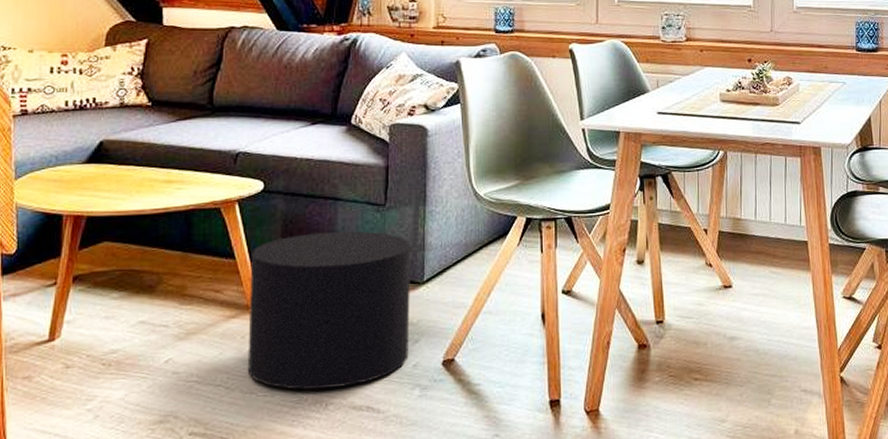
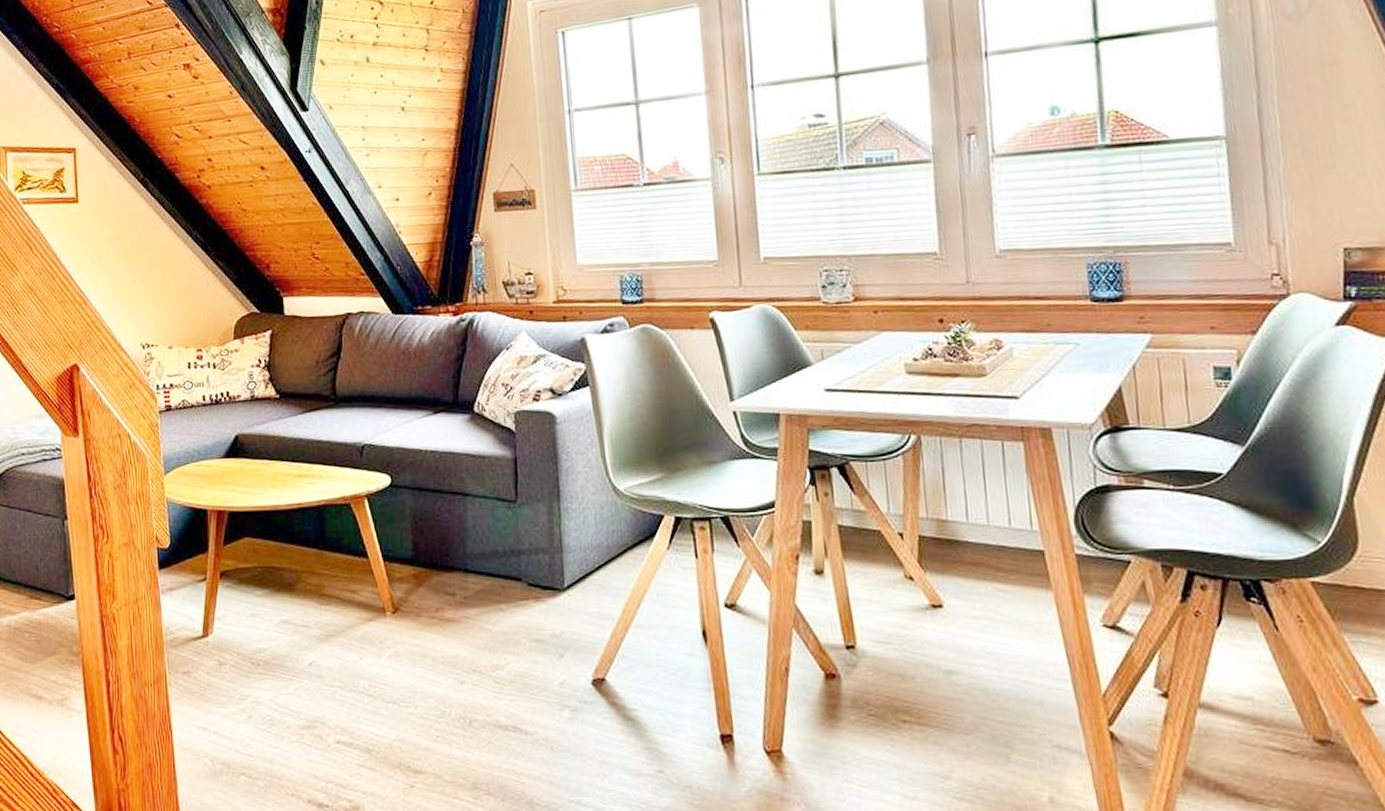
stool: present [247,231,411,390] -> none [383,530,554,704]

